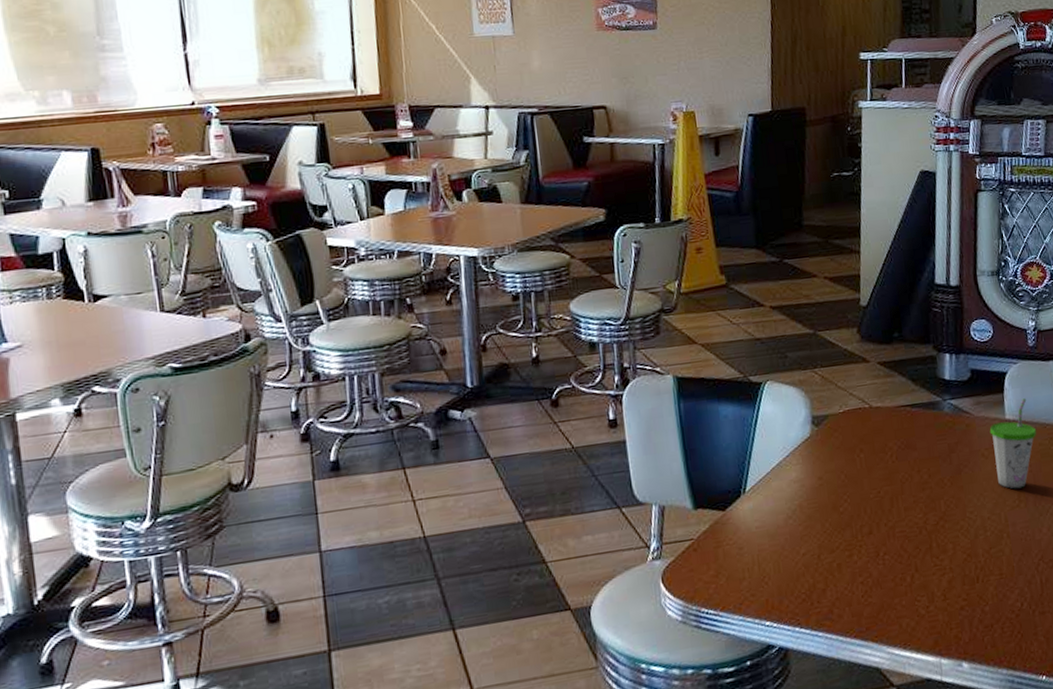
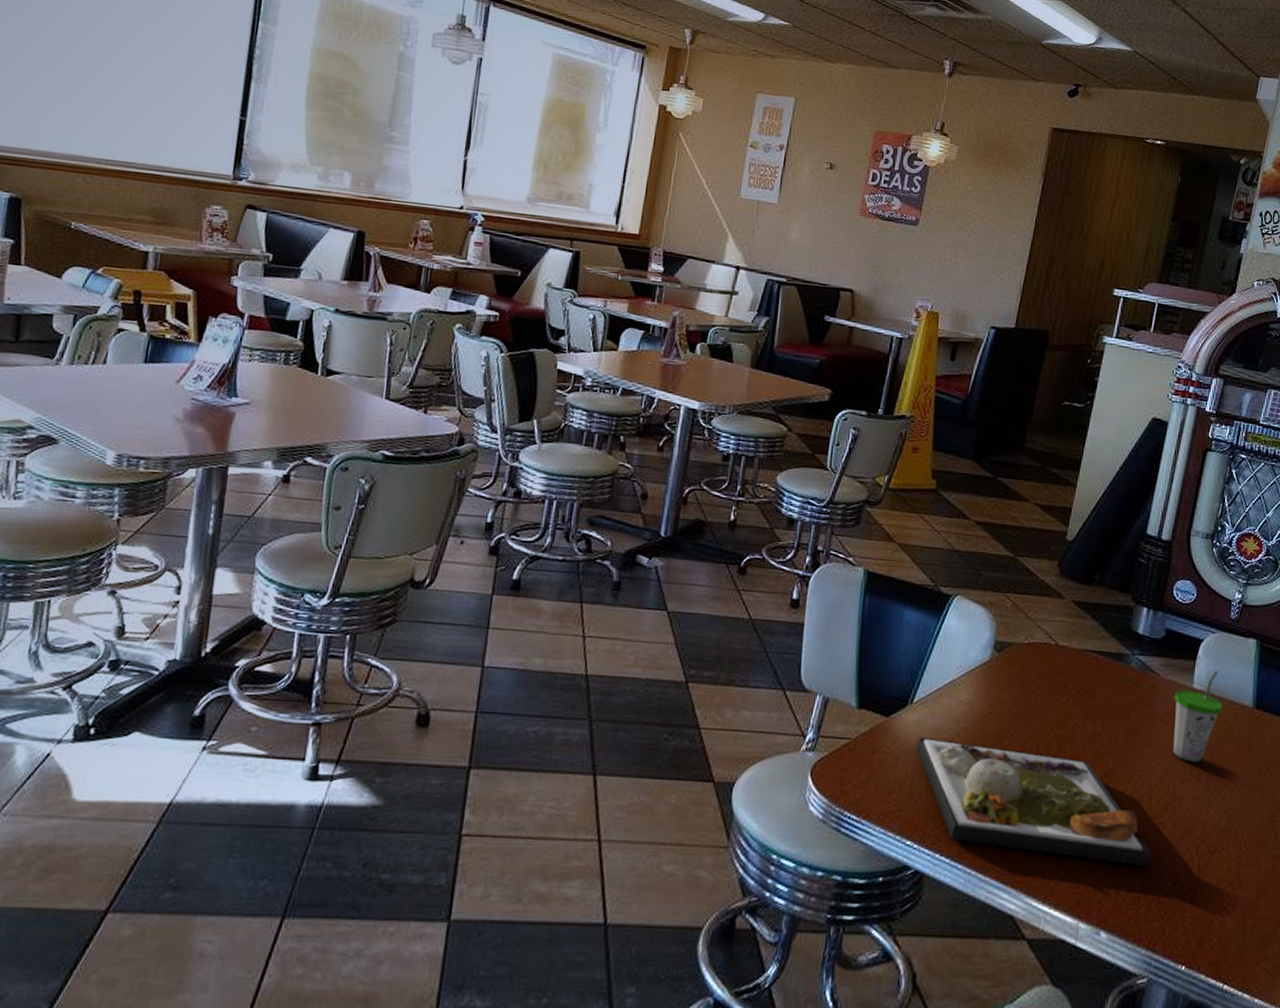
dinner plate: none [756,509,997,612] -> present [916,736,1151,866]

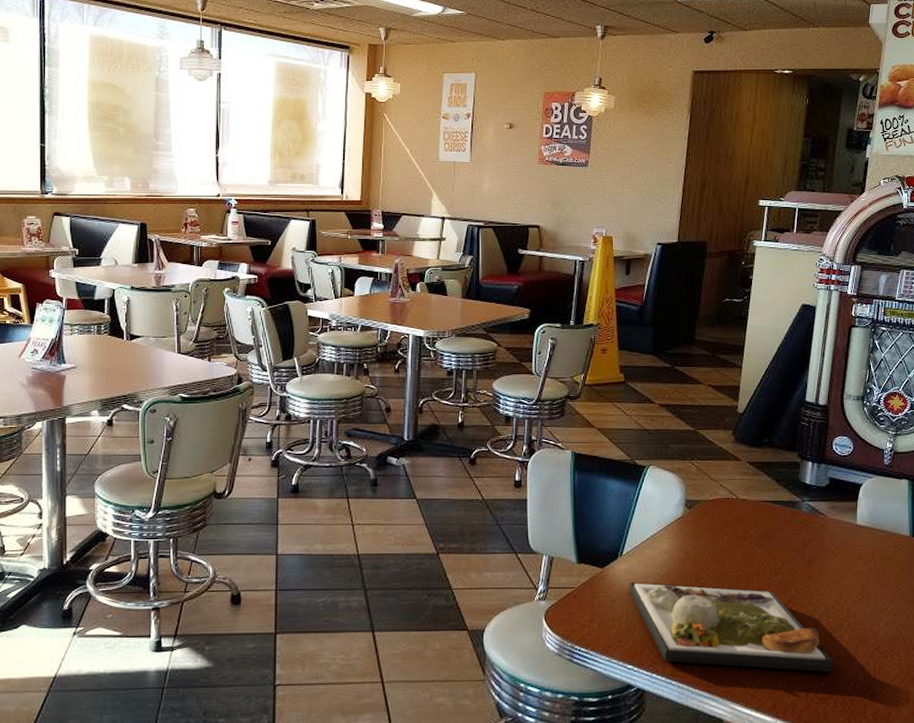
cup: present [1173,671,1223,763] -> none [841,509,884,585]

